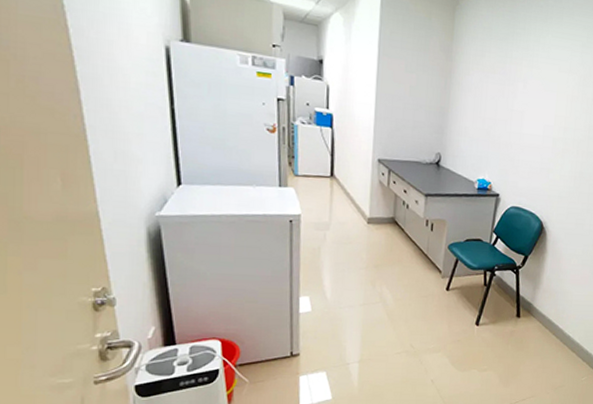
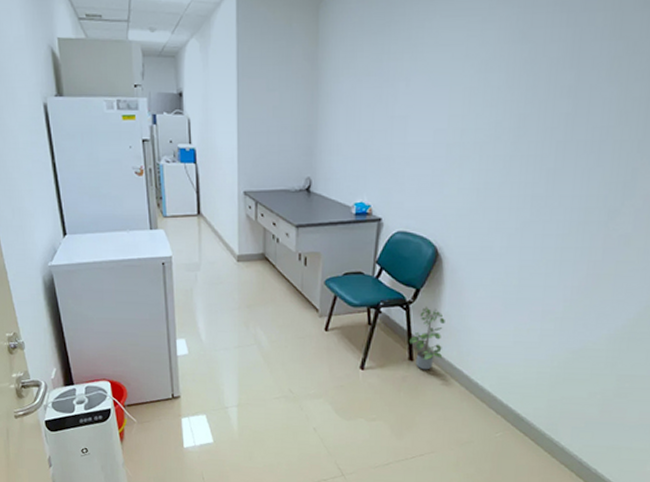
potted plant: none [517,271,547,326] -> present [408,307,445,370]

